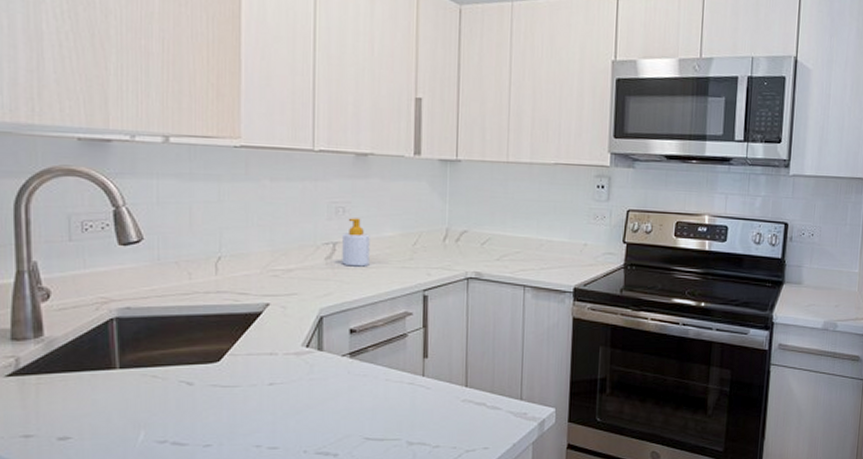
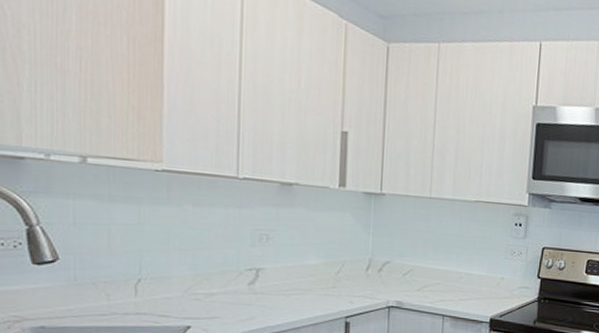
soap bottle: present [342,218,370,267] -> none [265,245,294,293]

